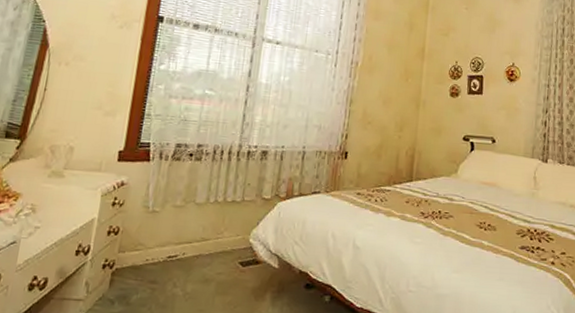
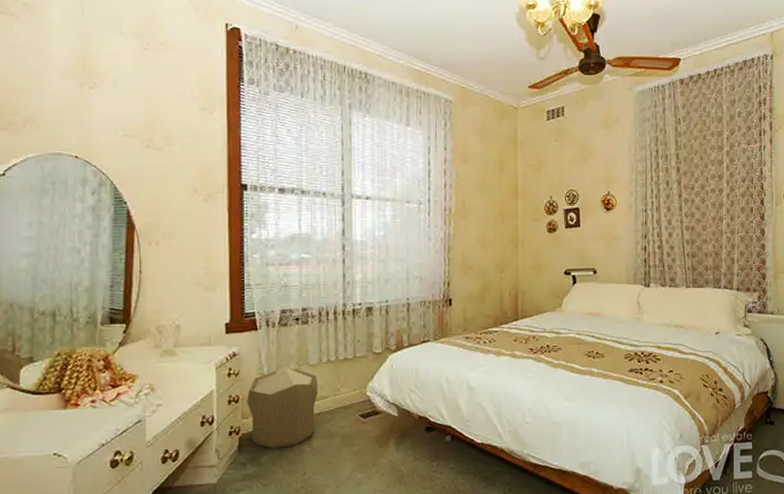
pouf: none [126,202,202,289] -> present [247,366,319,449]

